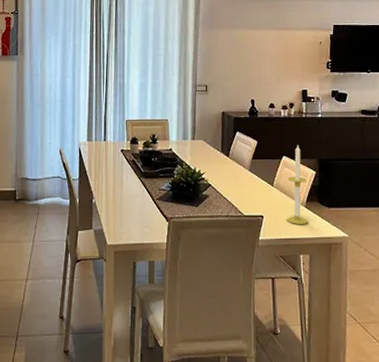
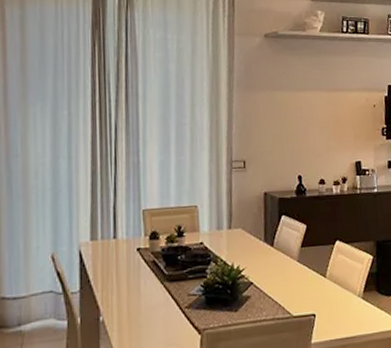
candle: present [286,145,309,224] -> none [341,226,366,320]

